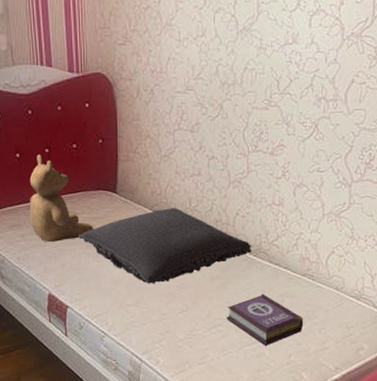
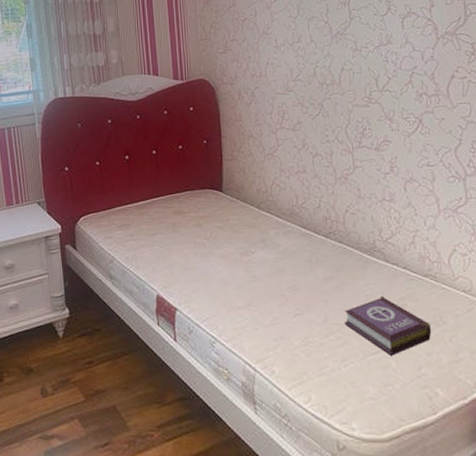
teddy bear: present [29,154,93,243] -> none [137,156,201,242]
pillow: present [78,208,252,284] -> none [186,206,366,285]

